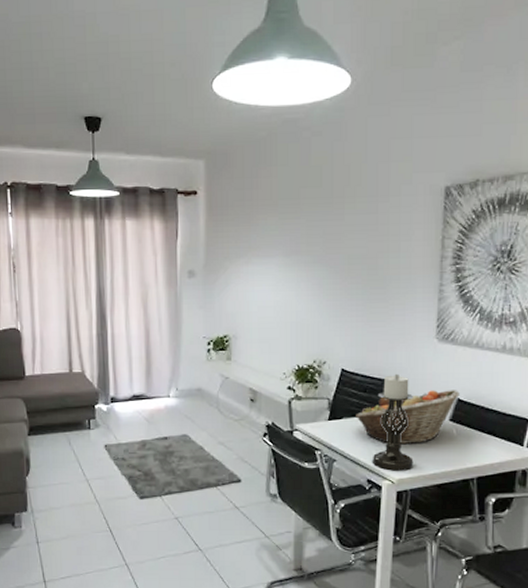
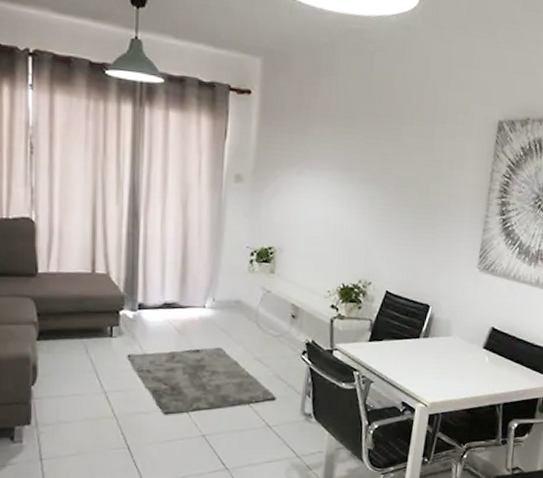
fruit basket: present [356,390,460,444] -> none [396,318,495,369]
candle holder: present [372,373,414,471] -> none [407,299,453,395]

